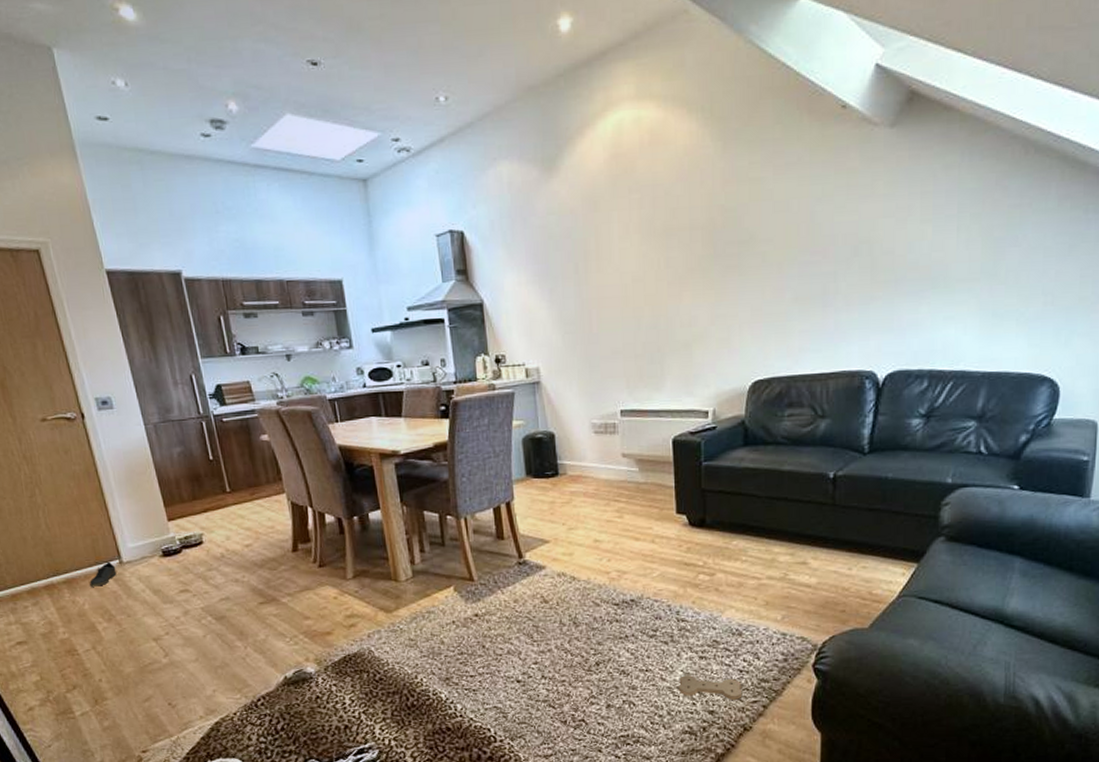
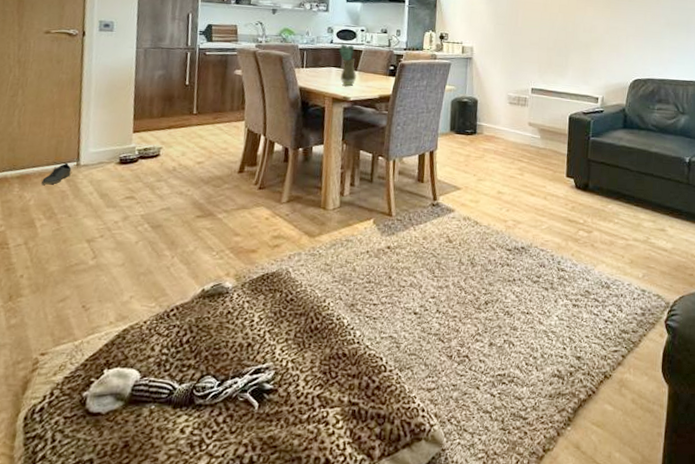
vase: none [374,384,403,437] -> present [338,42,356,86]
dog toy: present [679,675,743,700] -> none [553,321,606,348]

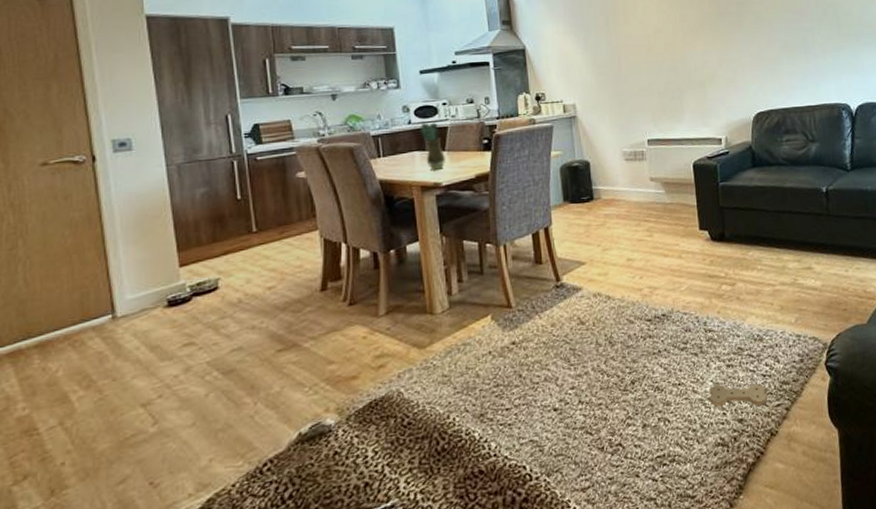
shoe: present [41,163,72,185] -> none [69,317,107,349]
dog toy: none [553,321,606,348] -> present [709,383,767,407]

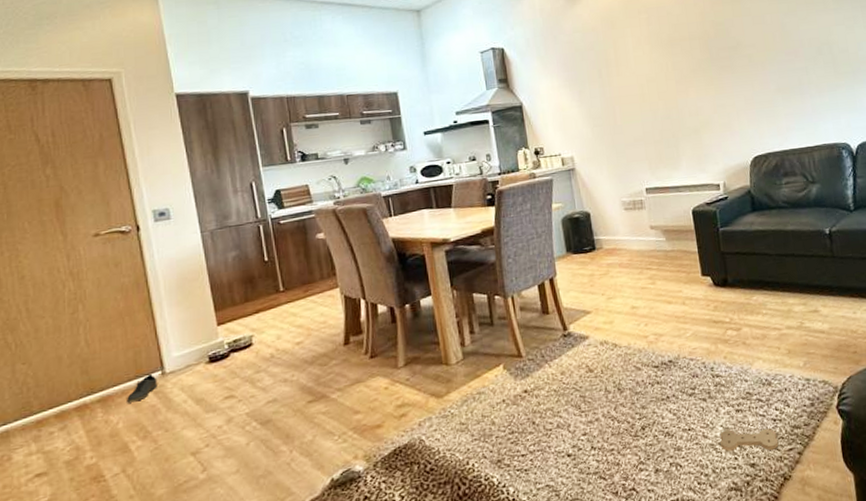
shoe: none [69,317,107,349] -> present [127,373,158,403]
vase: present [419,120,445,170] -> none [426,180,452,227]

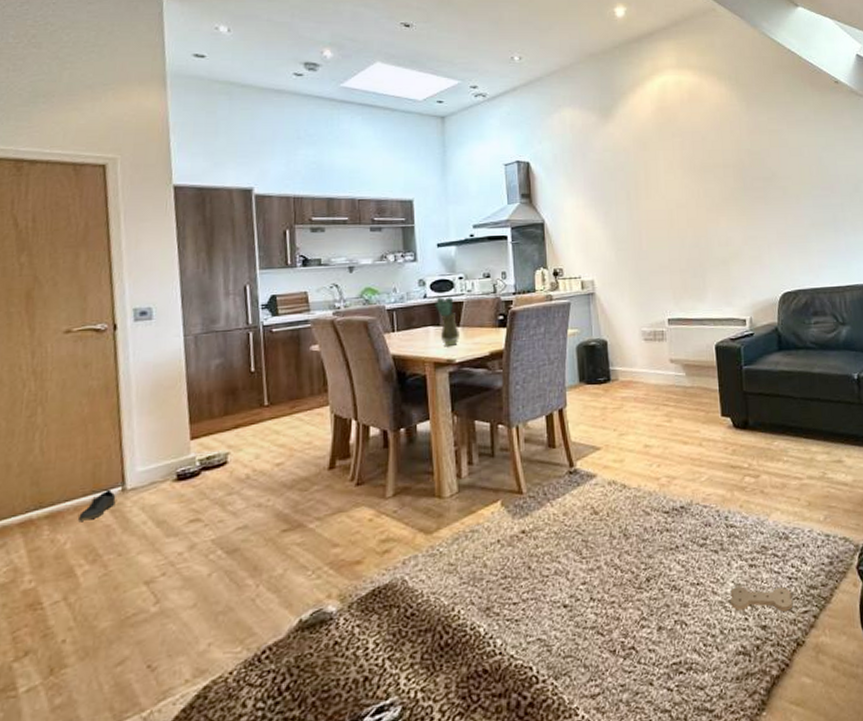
vase: none [426,180,452,227] -> present [434,295,459,346]

